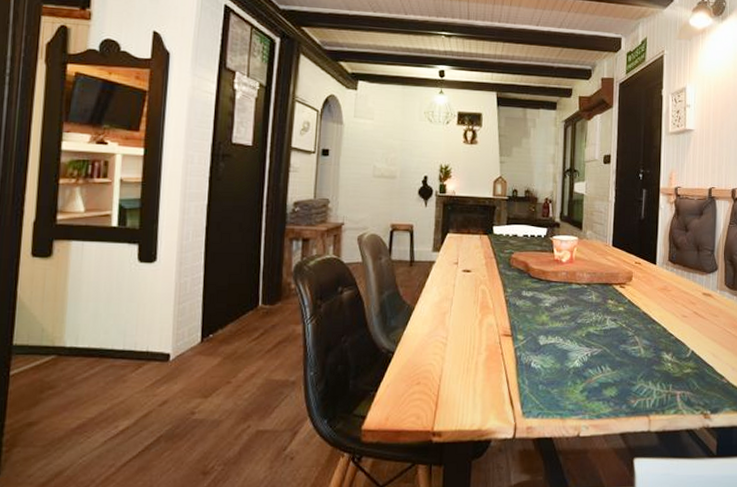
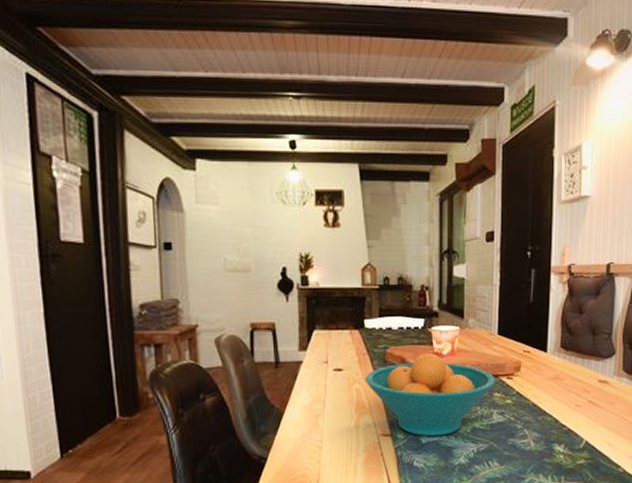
fruit bowl: none [490,260,610,339] -> present [364,353,496,437]

